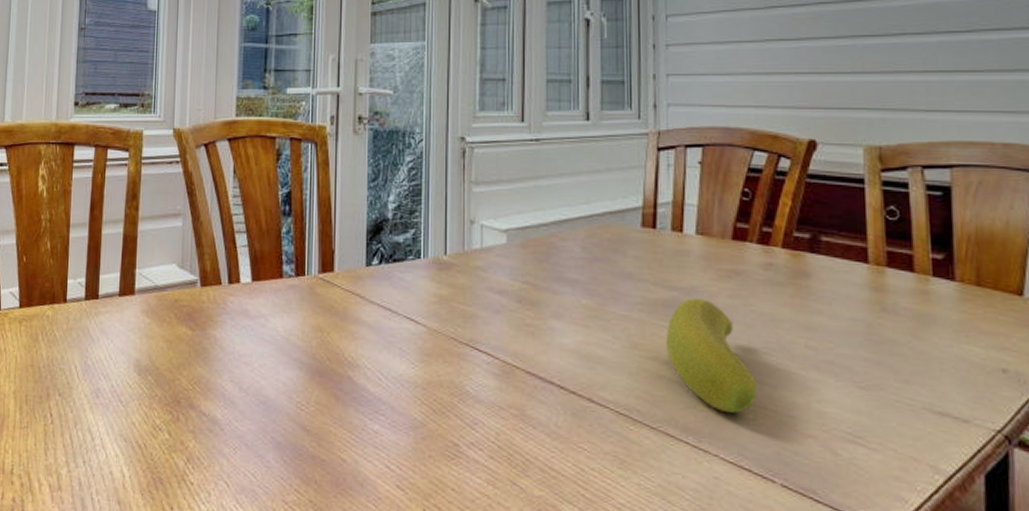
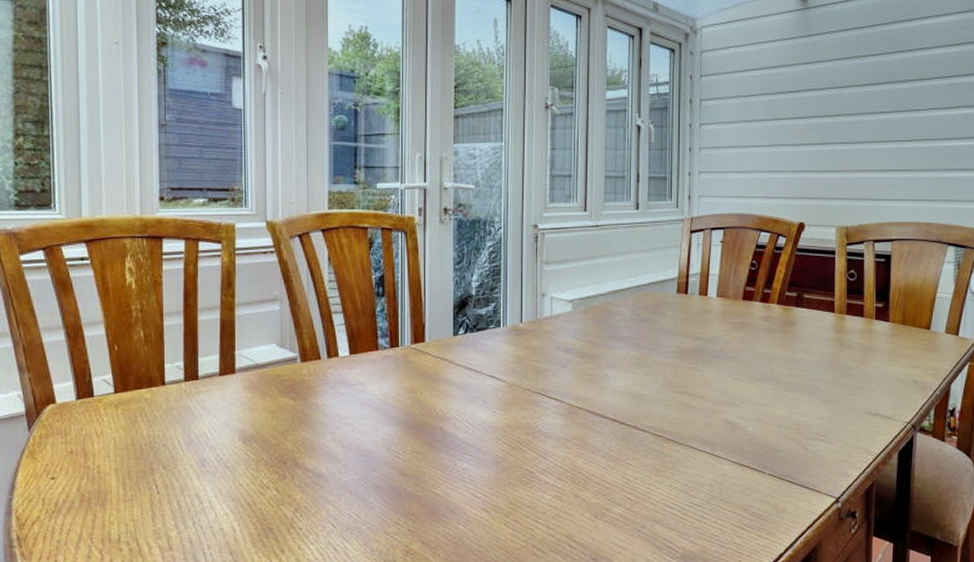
fruit: present [666,298,758,413] -> none [693,345,756,427]

